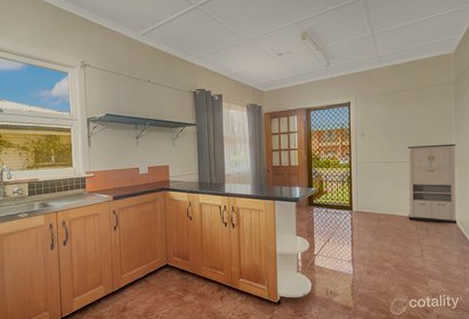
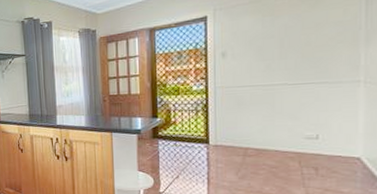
cabinet: present [407,143,457,224] -> none [288,57,366,162]

